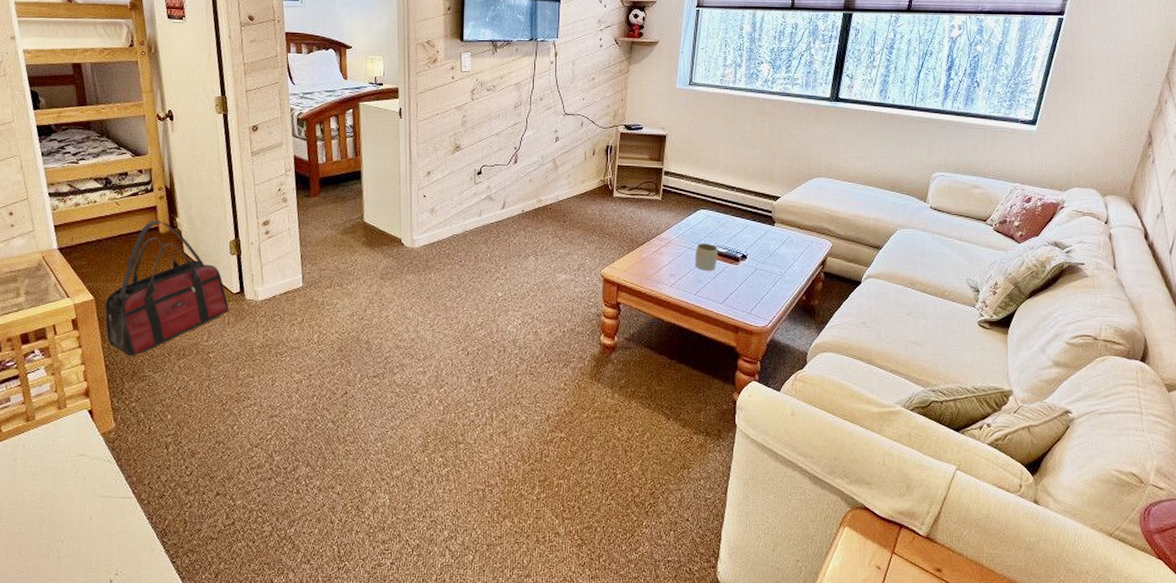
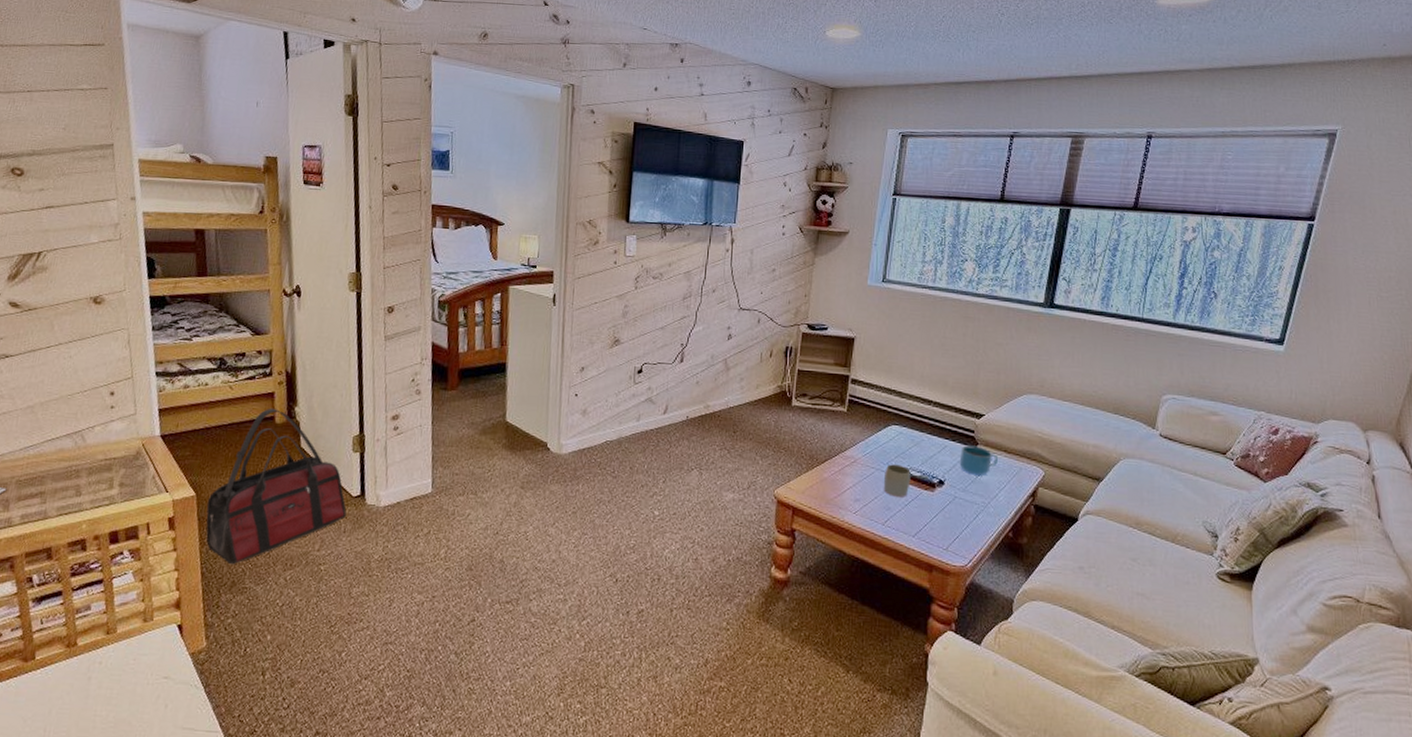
cup: none [759,224,792,249] -> present [959,445,998,476]

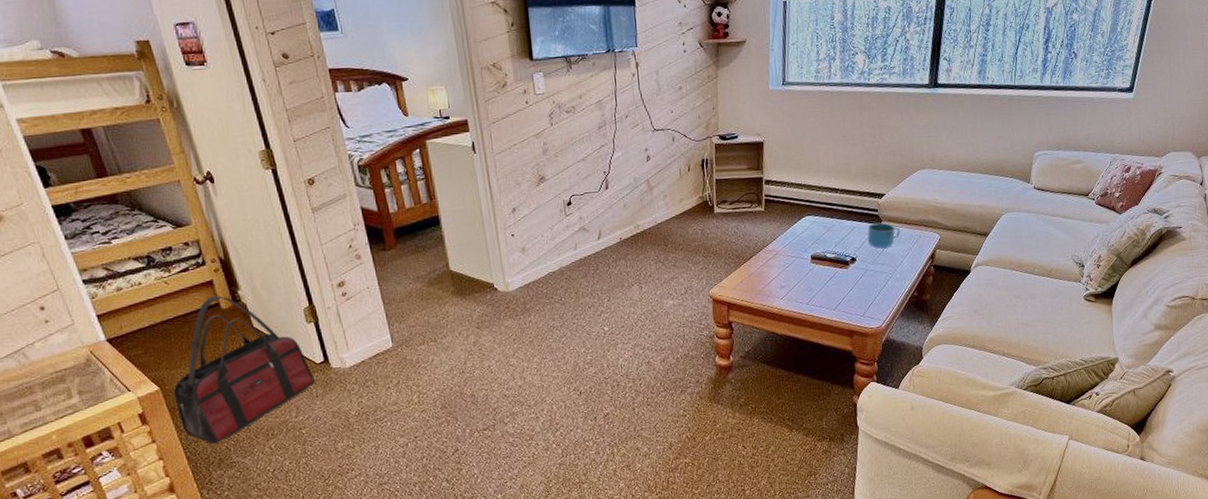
mug: present [883,464,911,497] -> none [803,250,827,279]

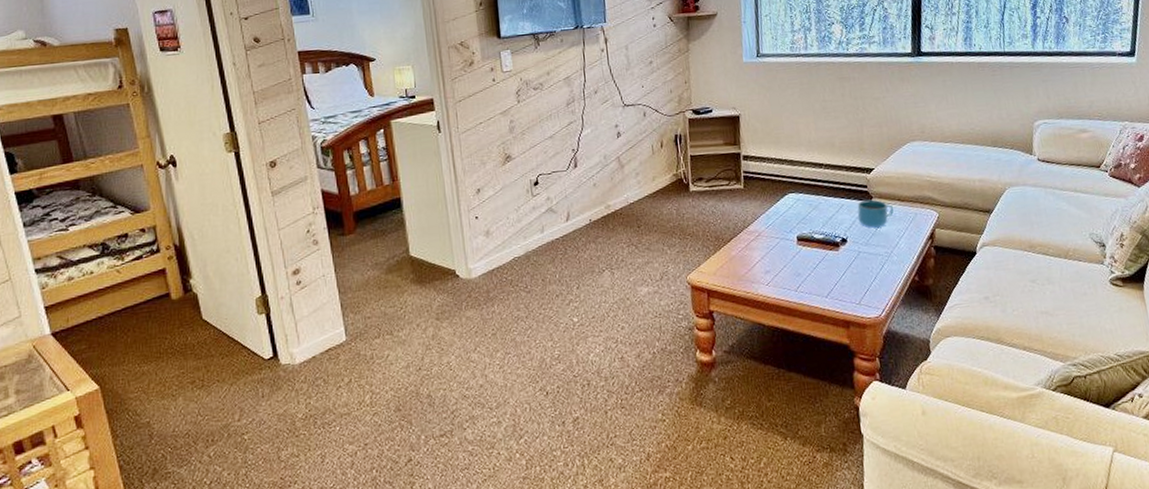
duffel bag: present [173,295,315,445] -> none [113,284,262,453]

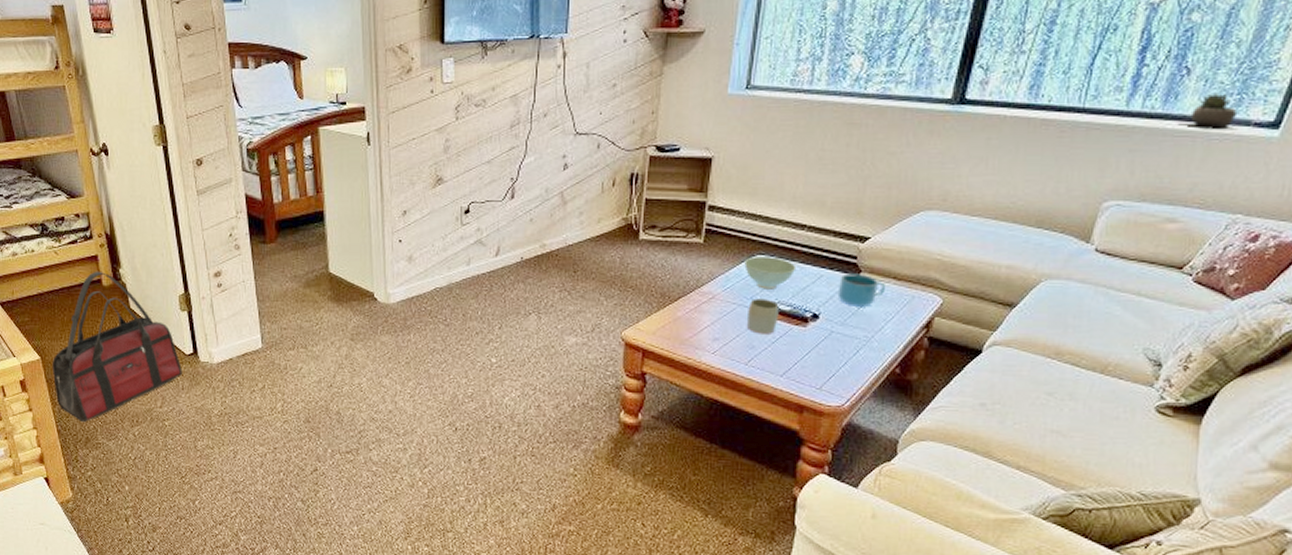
duffel bag: none [113,284,262,453] -> present [52,271,182,423]
bowl: none [779,193,822,223] -> present [744,257,797,289]
mug: none [789,230,816,262] -> present [746,298,779,334]
succulent plant: none [1070,33,1110,62] -> present [1178,93,1239,130]

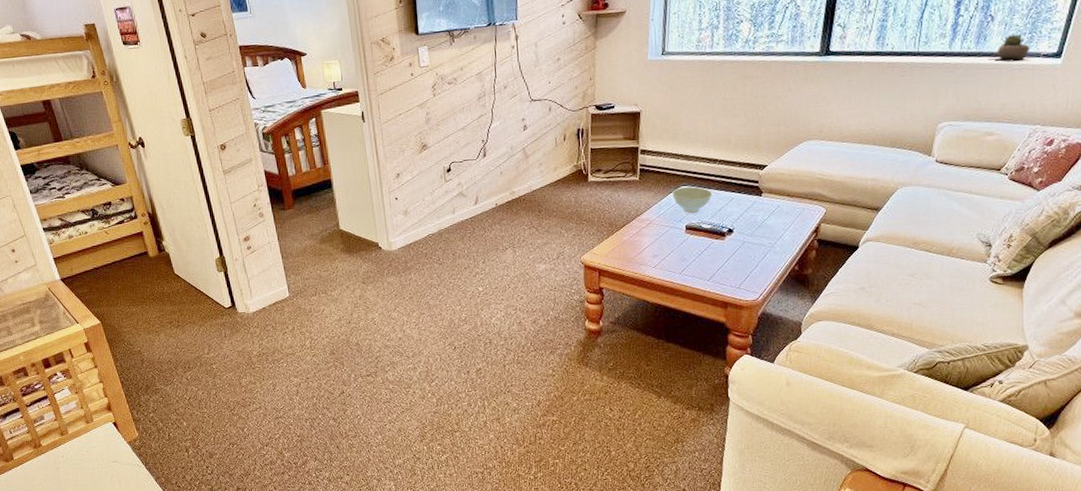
duffel bag: present [52,271,182,423] -> none [111,244,224,373]
mug: present [746,298,779,334] -> none [677,220,703,249]
cup: present [837,273,885,307] -> none [746,194,782,221]

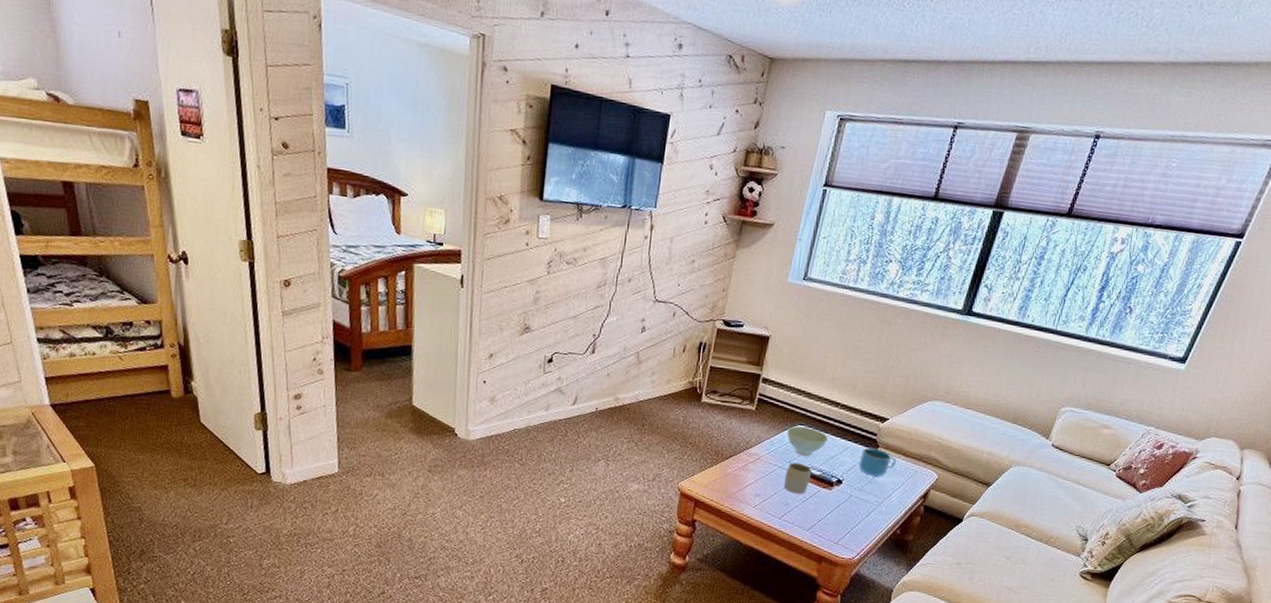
mug: none [677,220,703,249] -> present [783,462,812,494]
cup: none [746,194,782,221] -> present [858,447,896,477]
succulent plant: present [988,33,1032,63] -> none [1119,330,1159,361]

